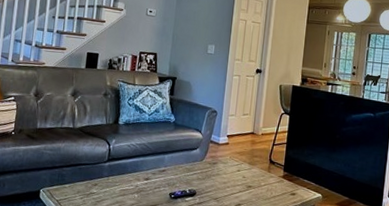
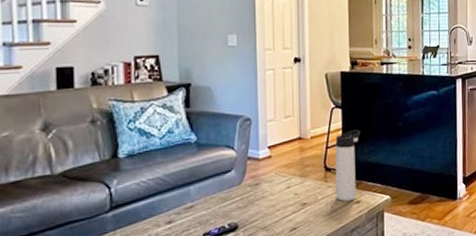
thermos bottle: none [276,134,303,192] -> present [335,130,361,201]

